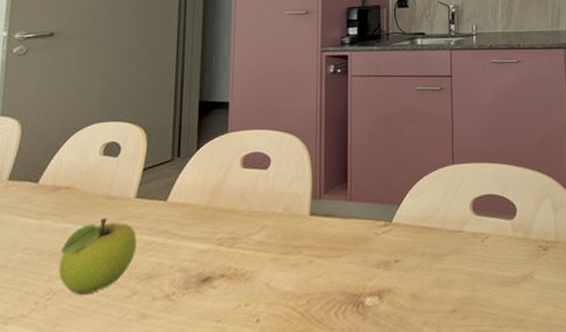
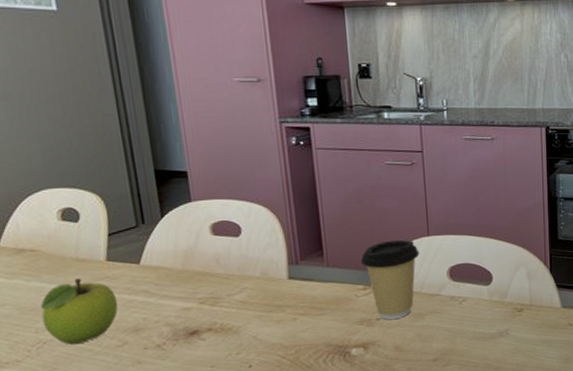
coffee cup: none [383,169,443,262] -> present [360,239,420,320]

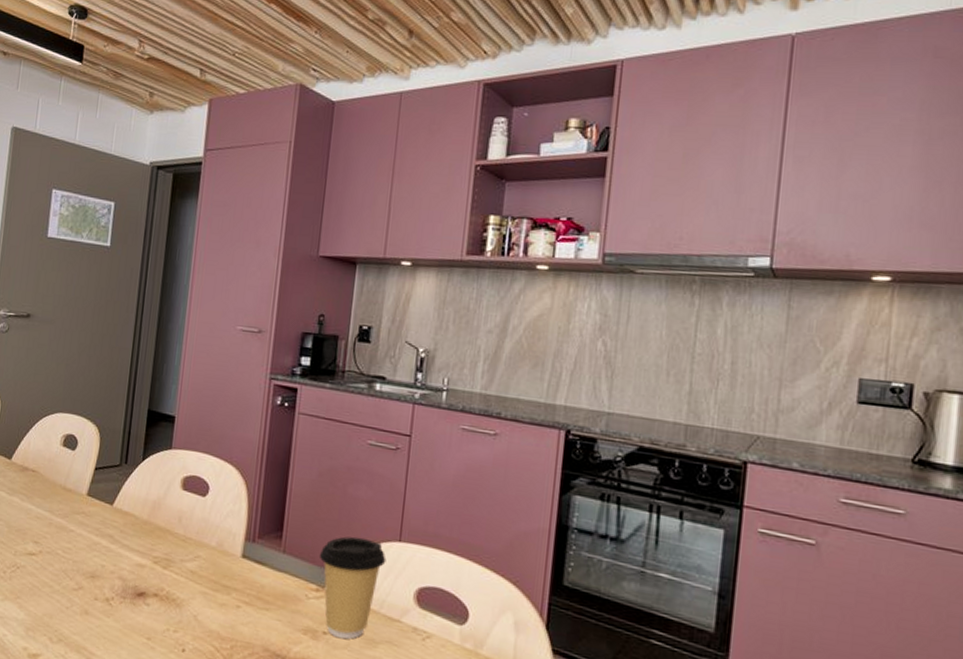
fruit: present [41,278,119,345] -> none [22,507,86,577]

